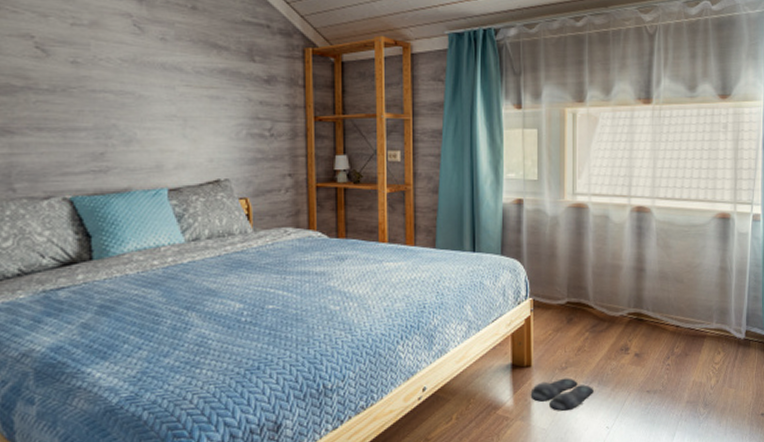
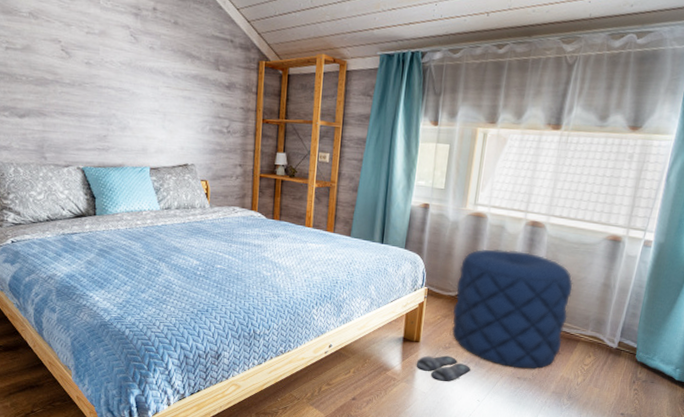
pouf: none [564,242,690,381] -> present [452,249,573,369]

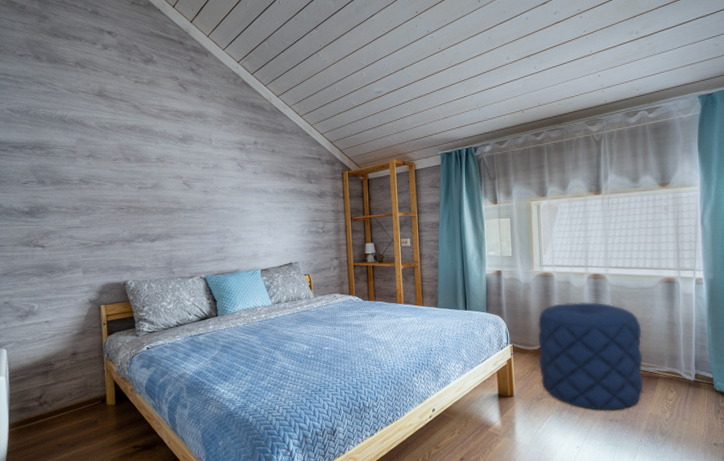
slippers: present [416,355,471,382] -> none [514,406,565,432]

